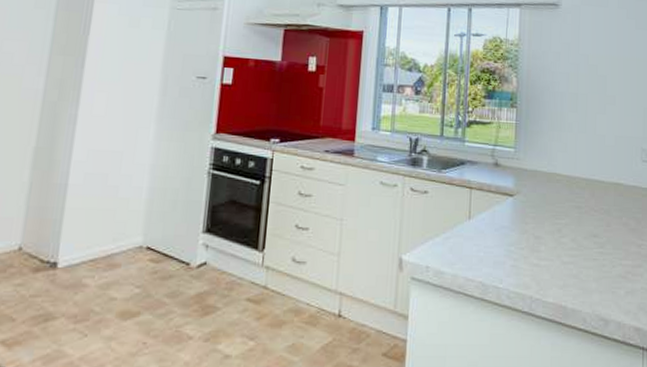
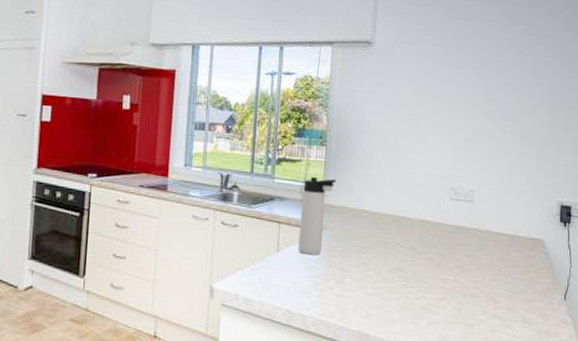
thermos bottle: none [490,139,528,222] -> present [298,176,337,255]

